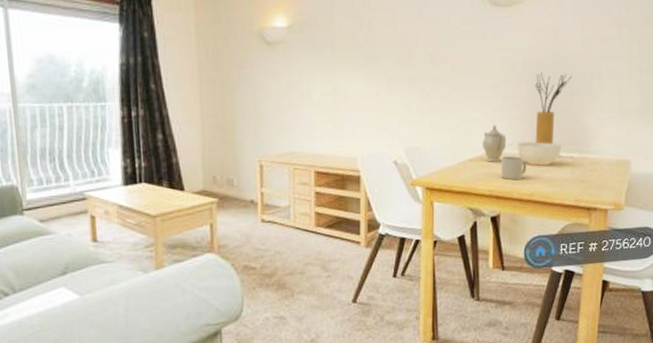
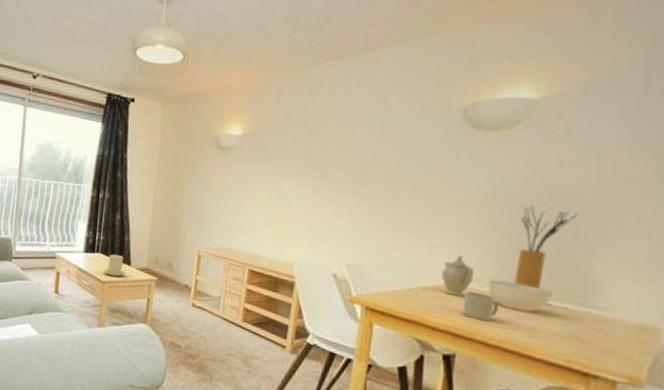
candle: none [151,181,181,208] -> present [103,254,127,277]

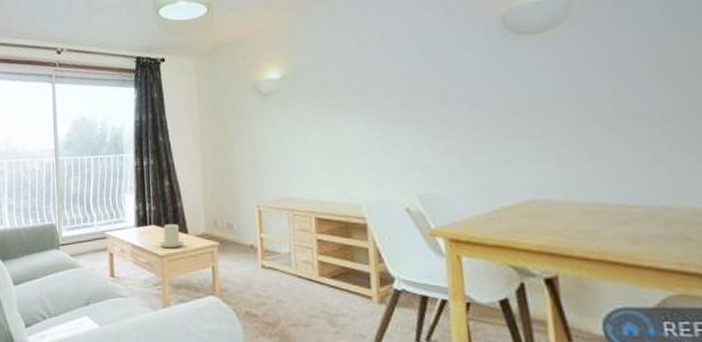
teapot: present [440,255,475,297] -> none [519,167,557,211]
mug: present [461,291,499,322] -> none [551,204,591,234]
bowl: present [488,279,552,312] -> none [573,186,644,217]
vase: present [514,205,578,289] -> none [588,103,646,190]

